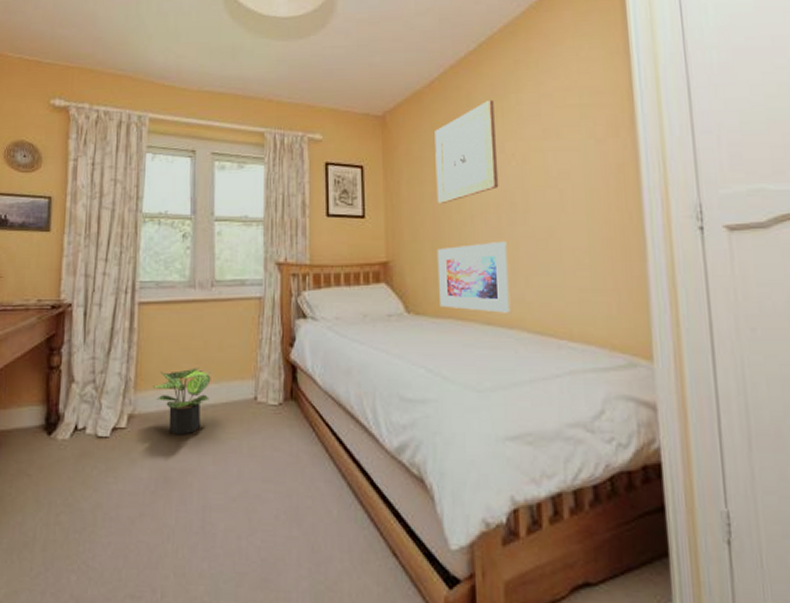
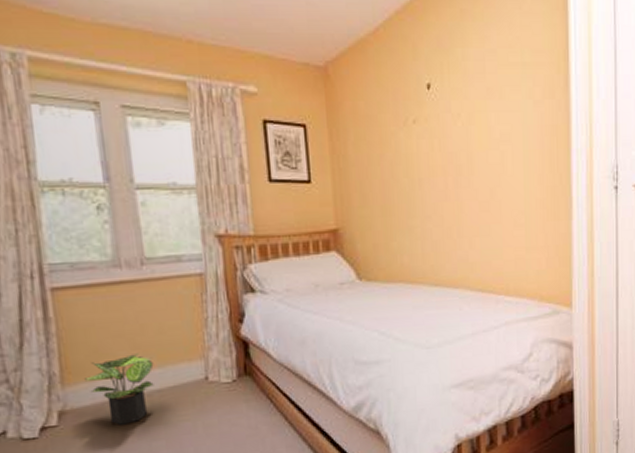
wall art: present [435,99,499,203] -> none [381,53,445,166]
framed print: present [437,240,511,313] -> none [386,203,456,274]

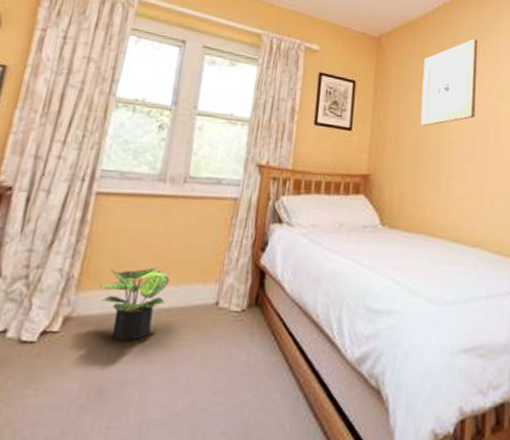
wall art: none [381,53,445,166] -> present [420,38,478,126]

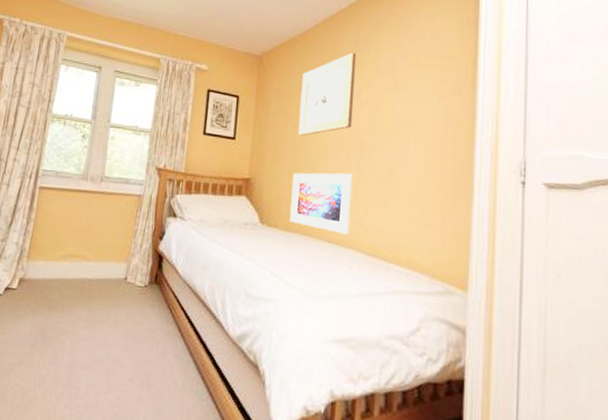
potted plant: present [100,267,170,341] -> none [43,246,91,301]
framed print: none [413,166,478,233] -> present [290,172,354,235]

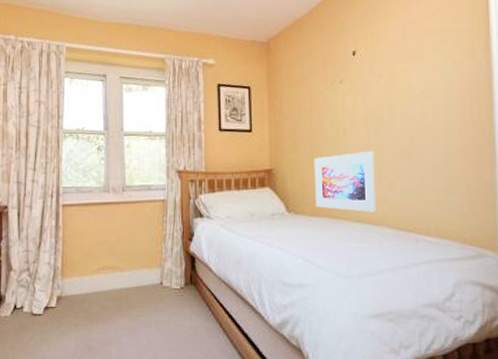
wall art: present [297,52,356,136] -> none [312,26,368,119]

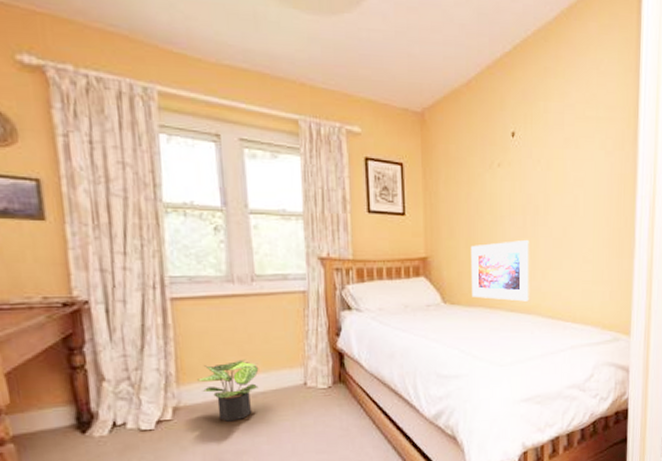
potted plant: none [77,258,124,313] -> present [198,359,259,422]

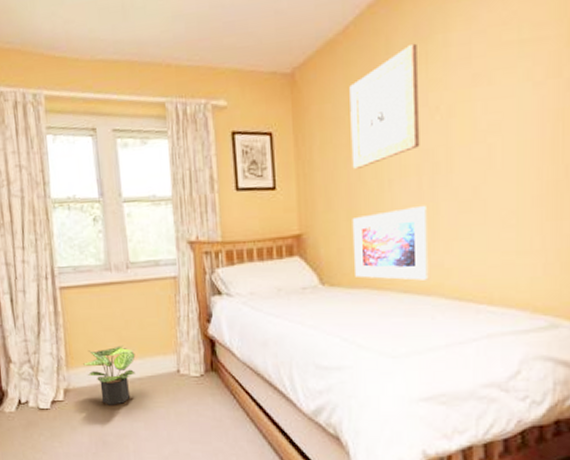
wall art: none [471,105,526,204] -> present [349,43,420,169]

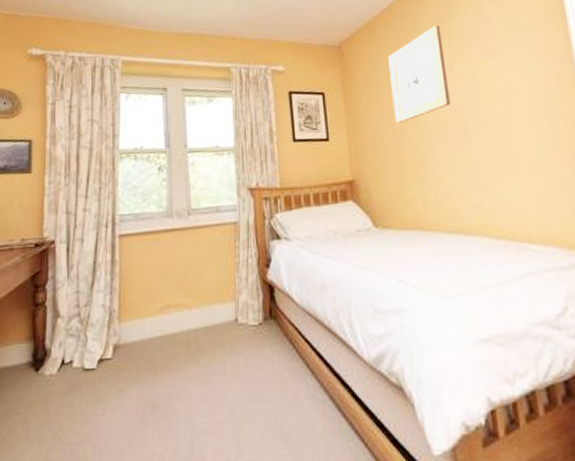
potted plant: present [83,345,136,405] -> none [137,294,193,362]
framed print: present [352,205,429,281] -> none [398,153,472,222]

